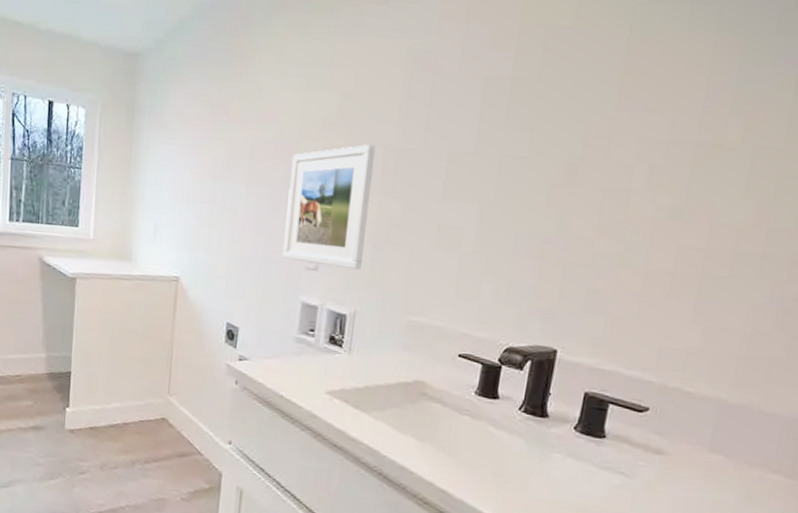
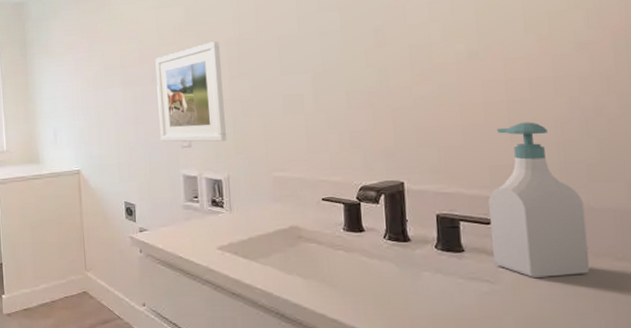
soap bottle: none [635,302,754,482] -> present [488,122,590,279]

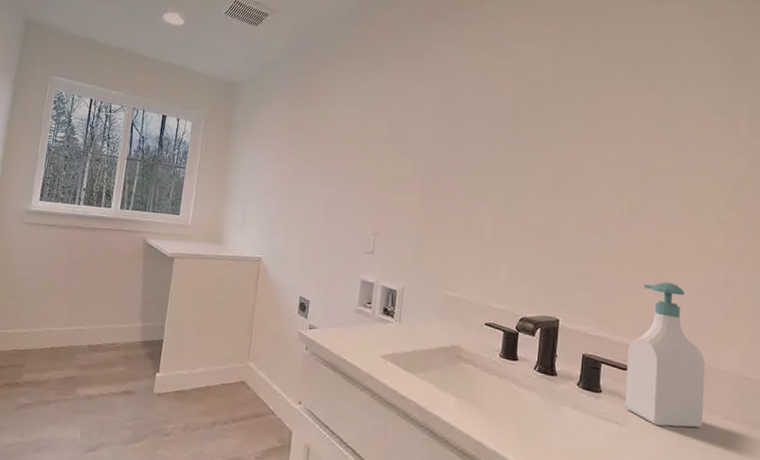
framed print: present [155,41,226,142] -> none [346,157,416,254]

